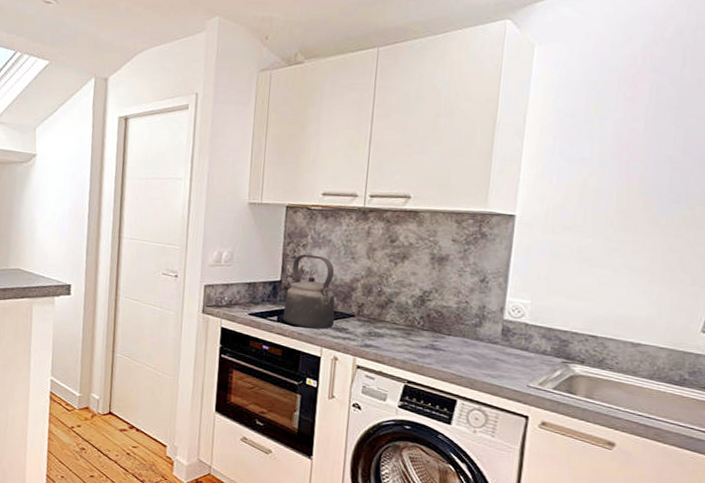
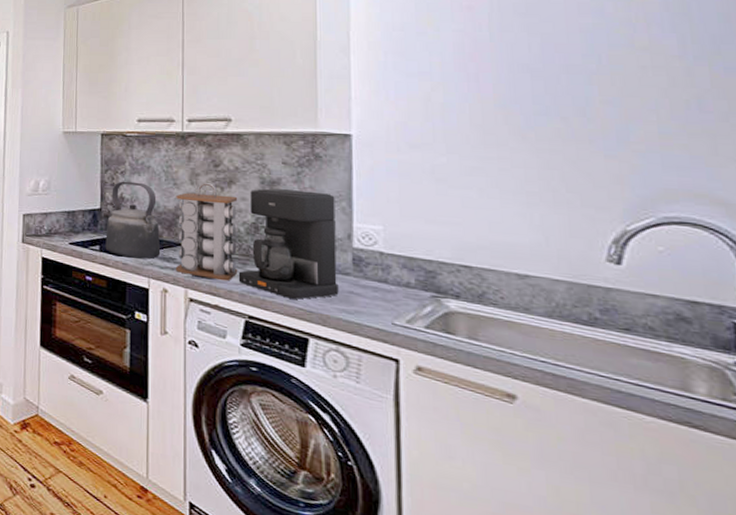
spice rack: none [346,256,409,350] -> present [175,182,238,281]
coffee maker: none [402,264,494,366] -> present [238,188,339,300]

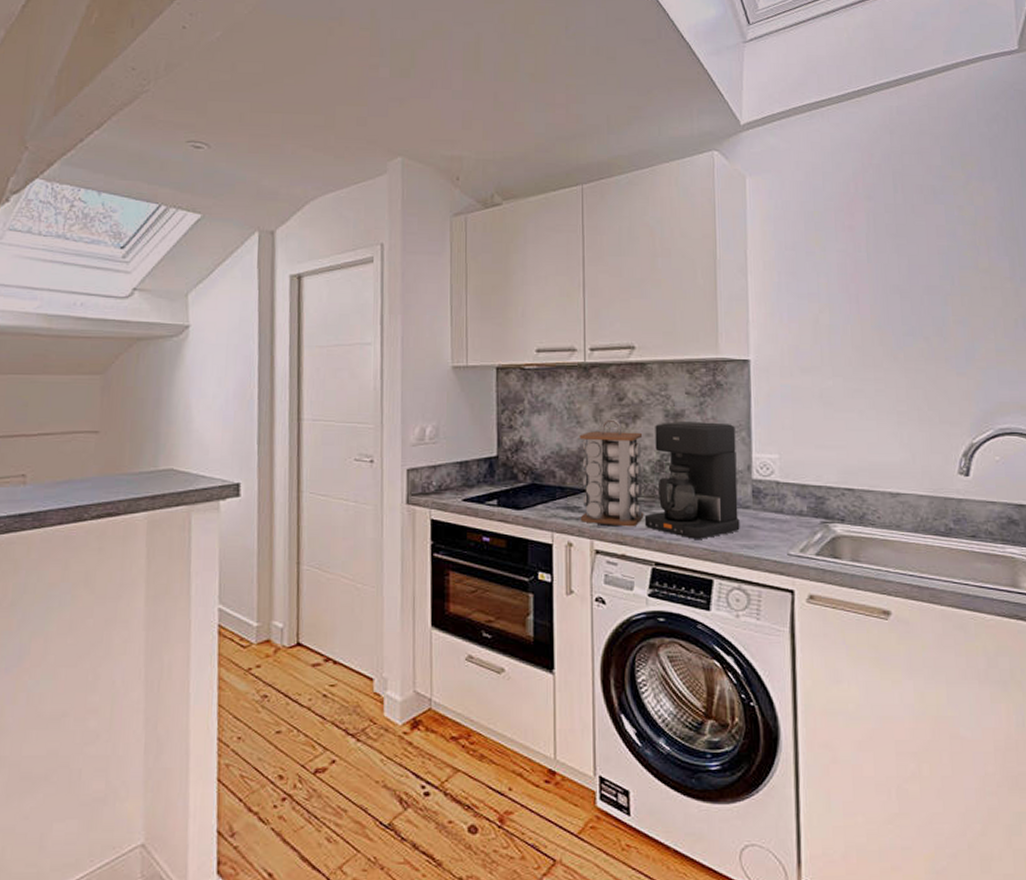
kettle: present [105,181,161,259] -> none [504,422,564,511]

